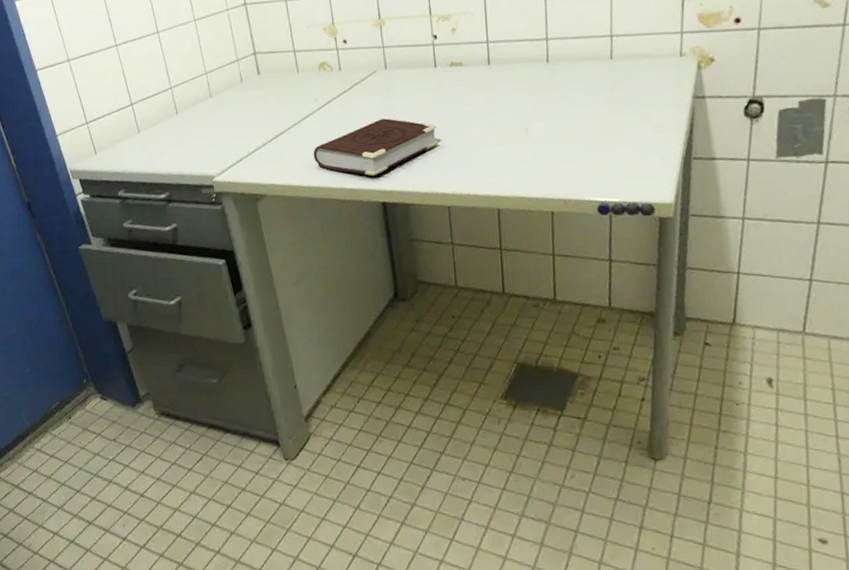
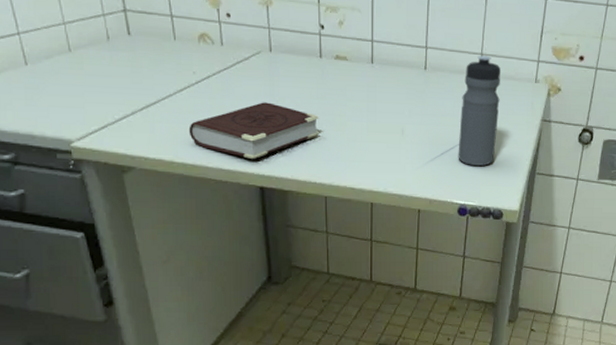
water bottle: none [592,36,638,158] -> present [458,55,502,166]

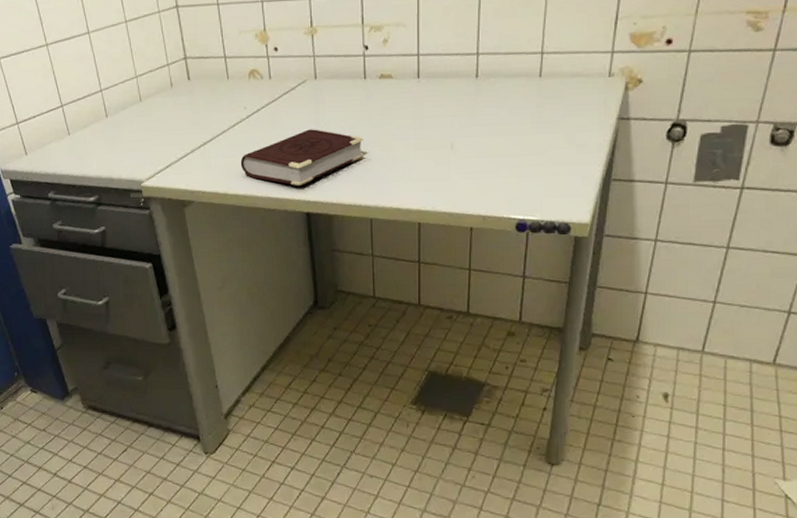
water bottle: present [458,55,502,166] -> none [515,53,566,176]

